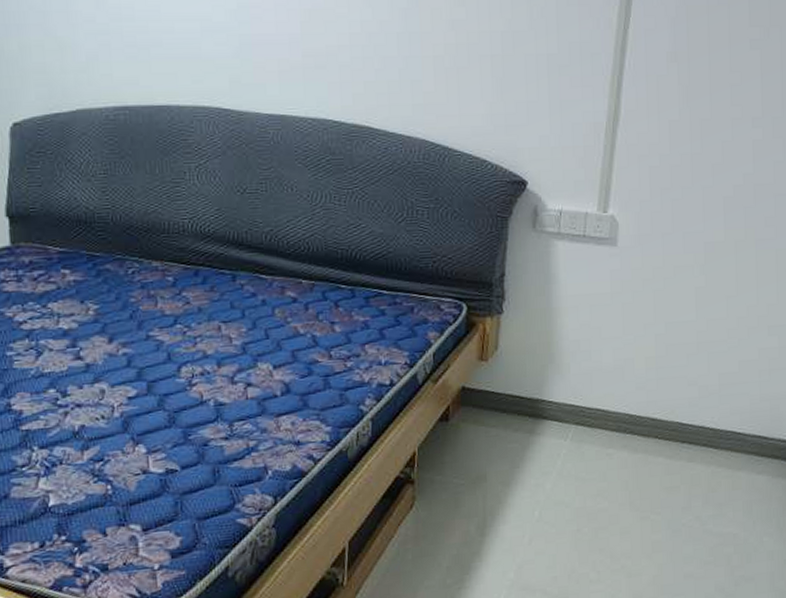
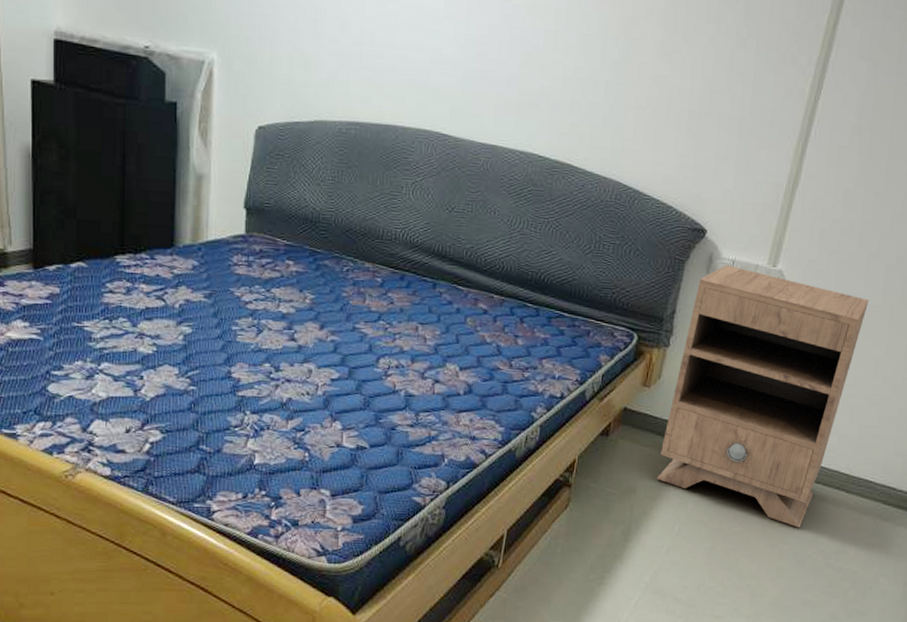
nightstand: none [507,216,710,495] -> present [656,264,869,528]

